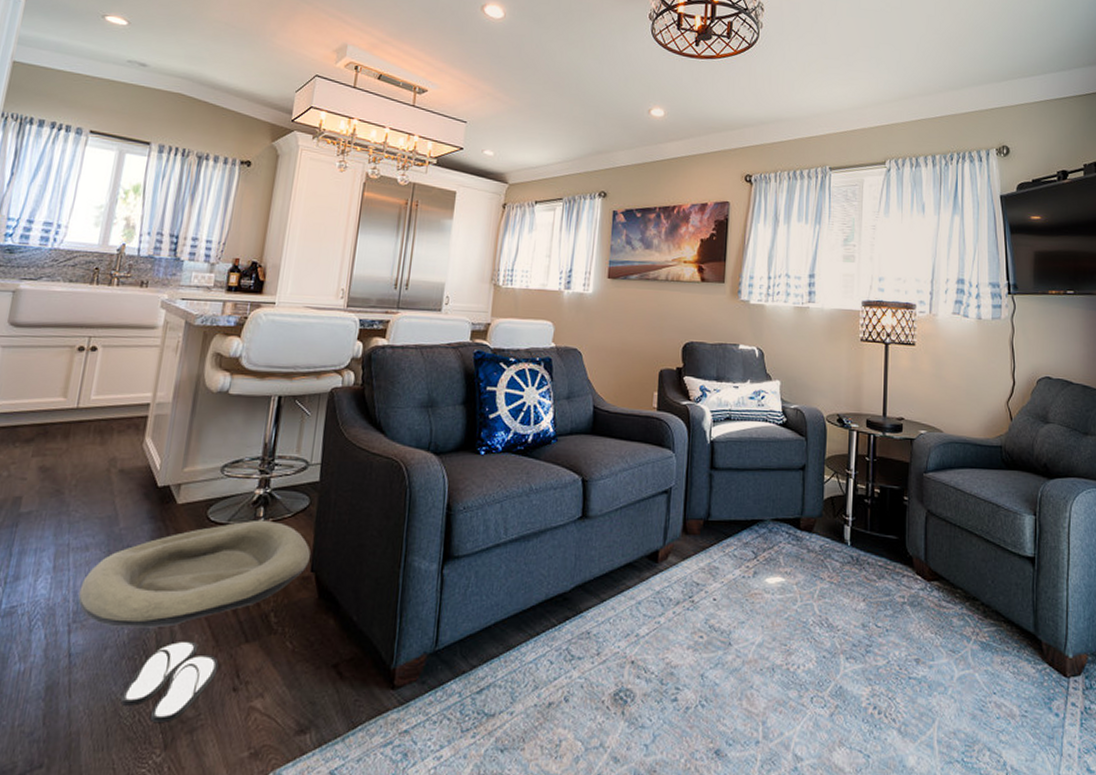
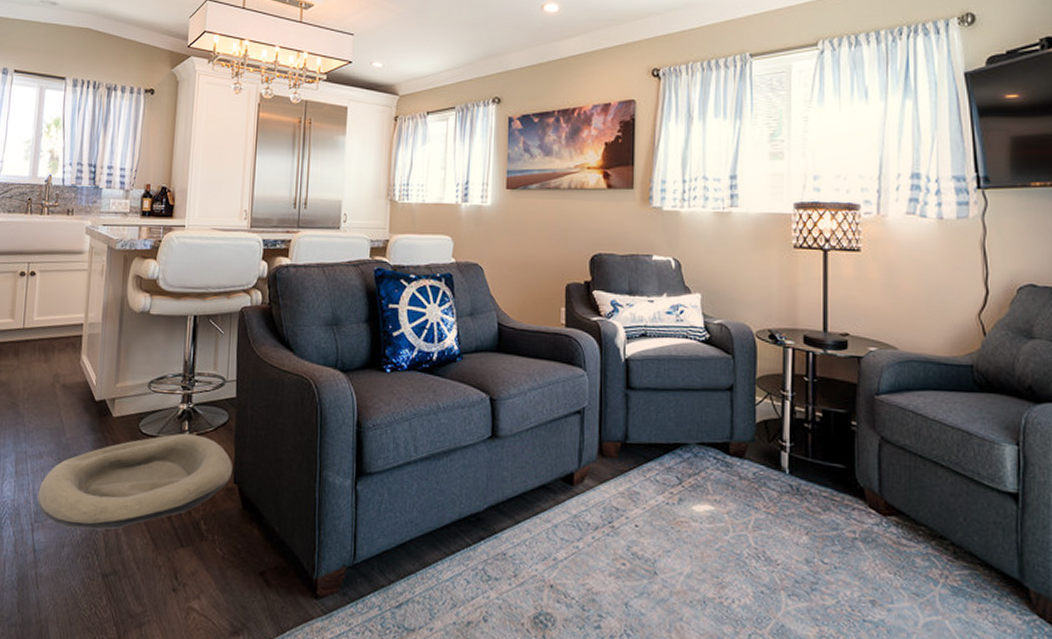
slippers: present [120,641,219,722] -> none [79,543,159,616]

